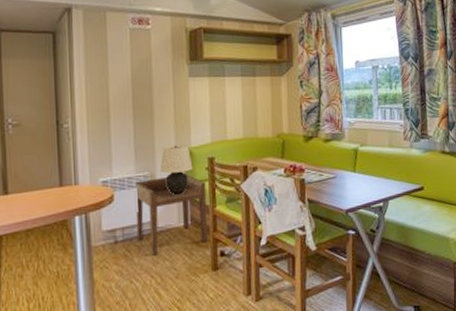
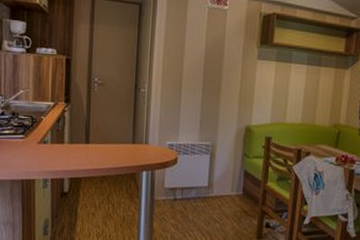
side table: present [135,175,208,256] -> none [193,148,261,217]
table lamp: present [160,144,193,195] -> none [221,120,251,166]

